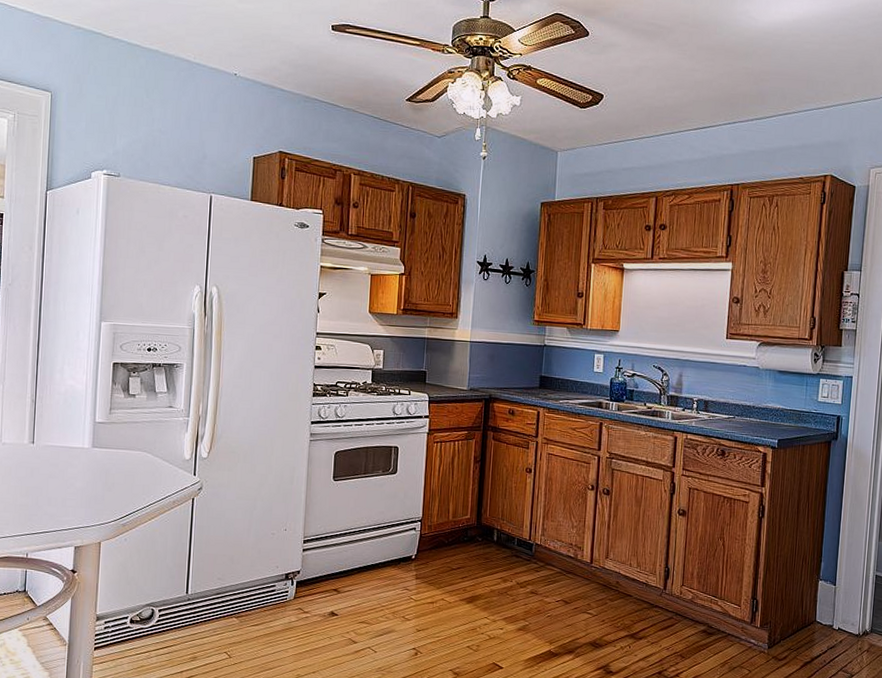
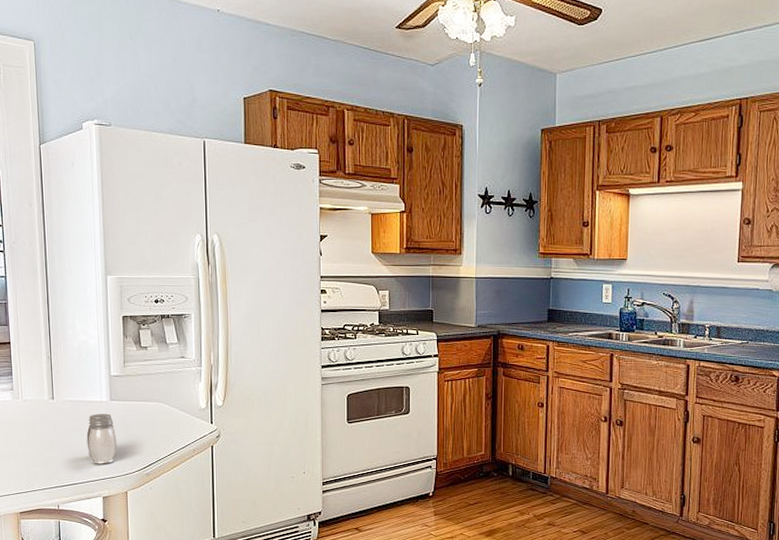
salt and pepper shaker: none [63,460,96,513] -> present [86,414,118,464]

